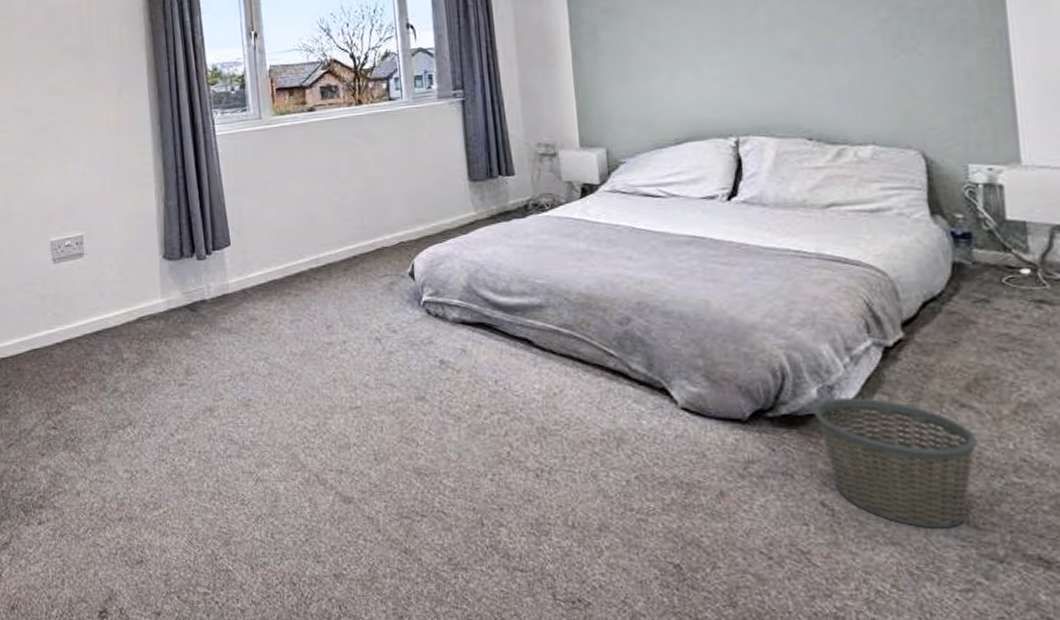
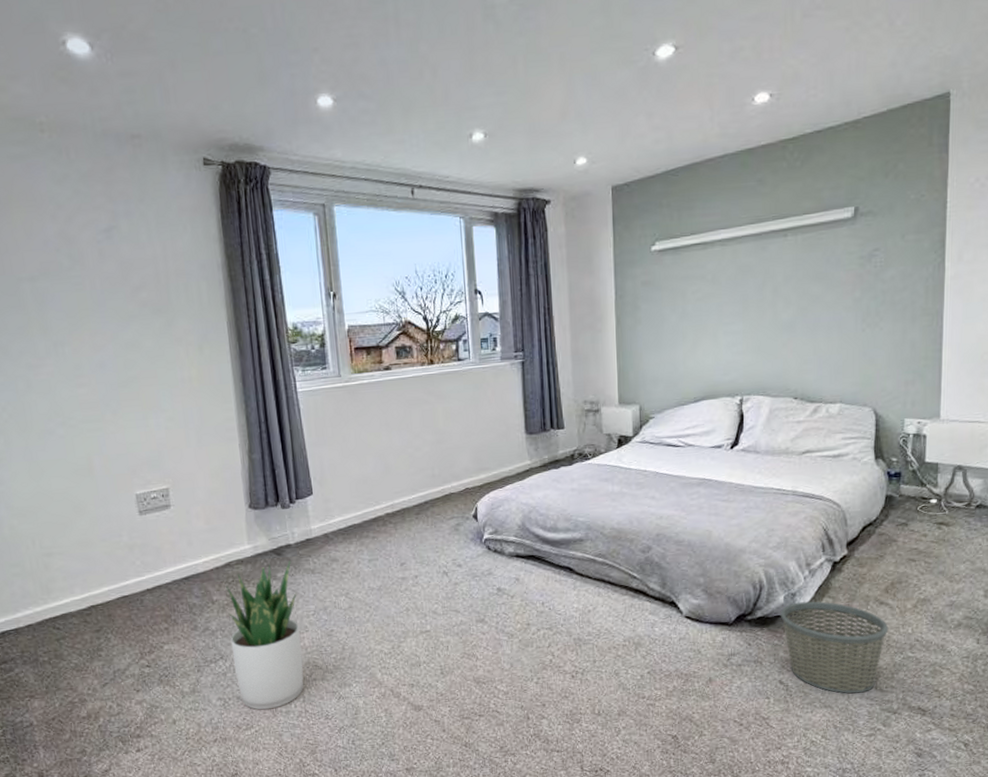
planter: none [137,318,218,488] -> present [226,560,304,710]

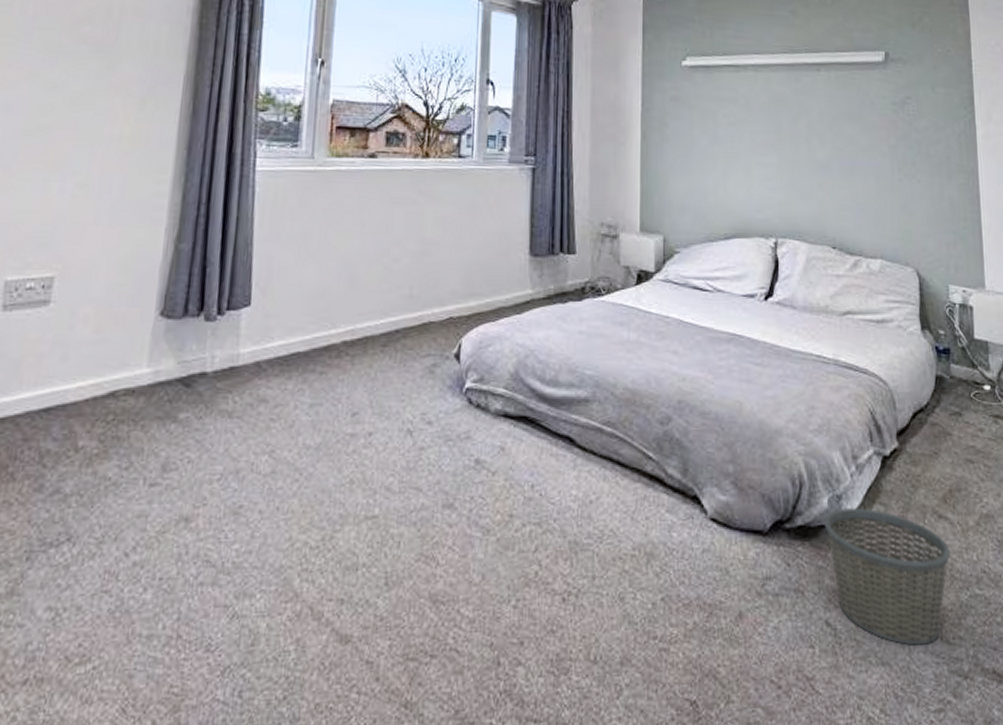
planter: present [226,560,304,710] -> none [83,396,202,631]

